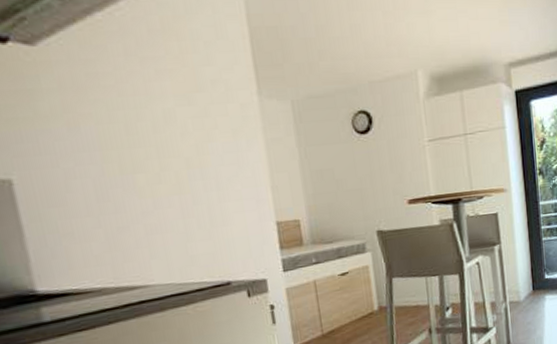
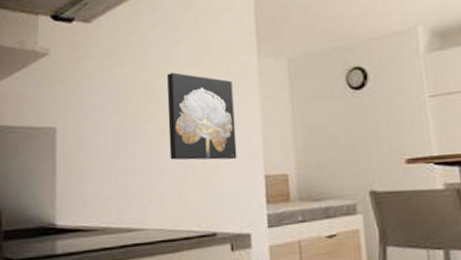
wall art: none [153,113,246,212] -> present [167,72,237,160]

